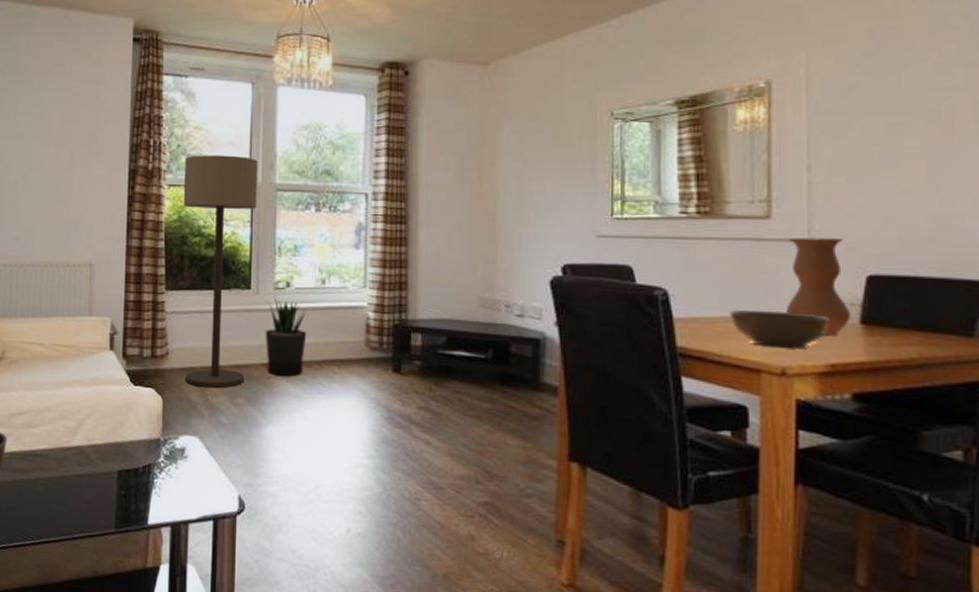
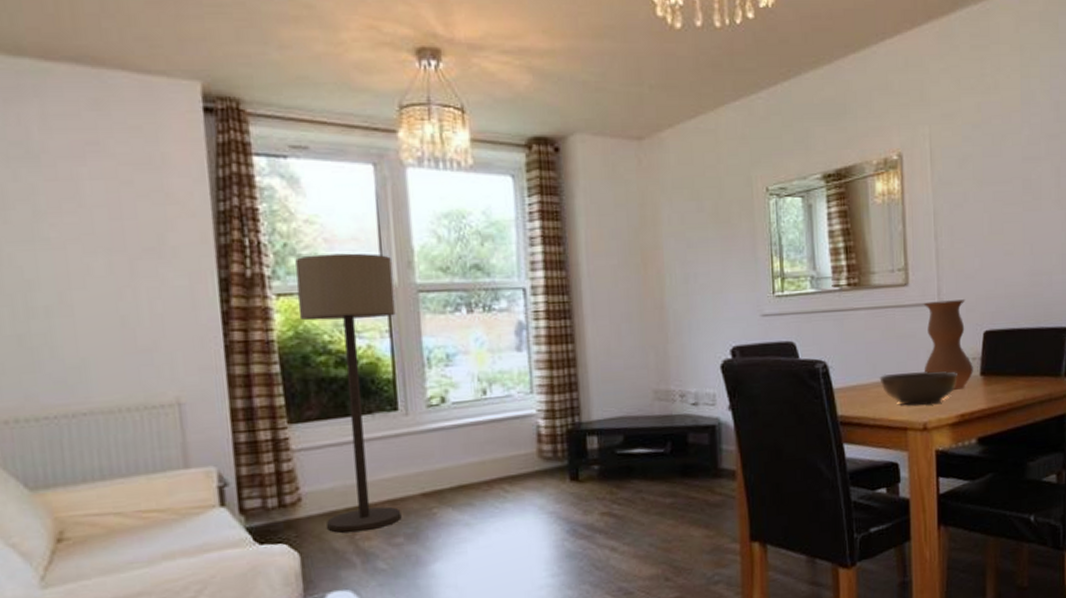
planter: present [265,296,307,377] -> none [420,414,471,505]

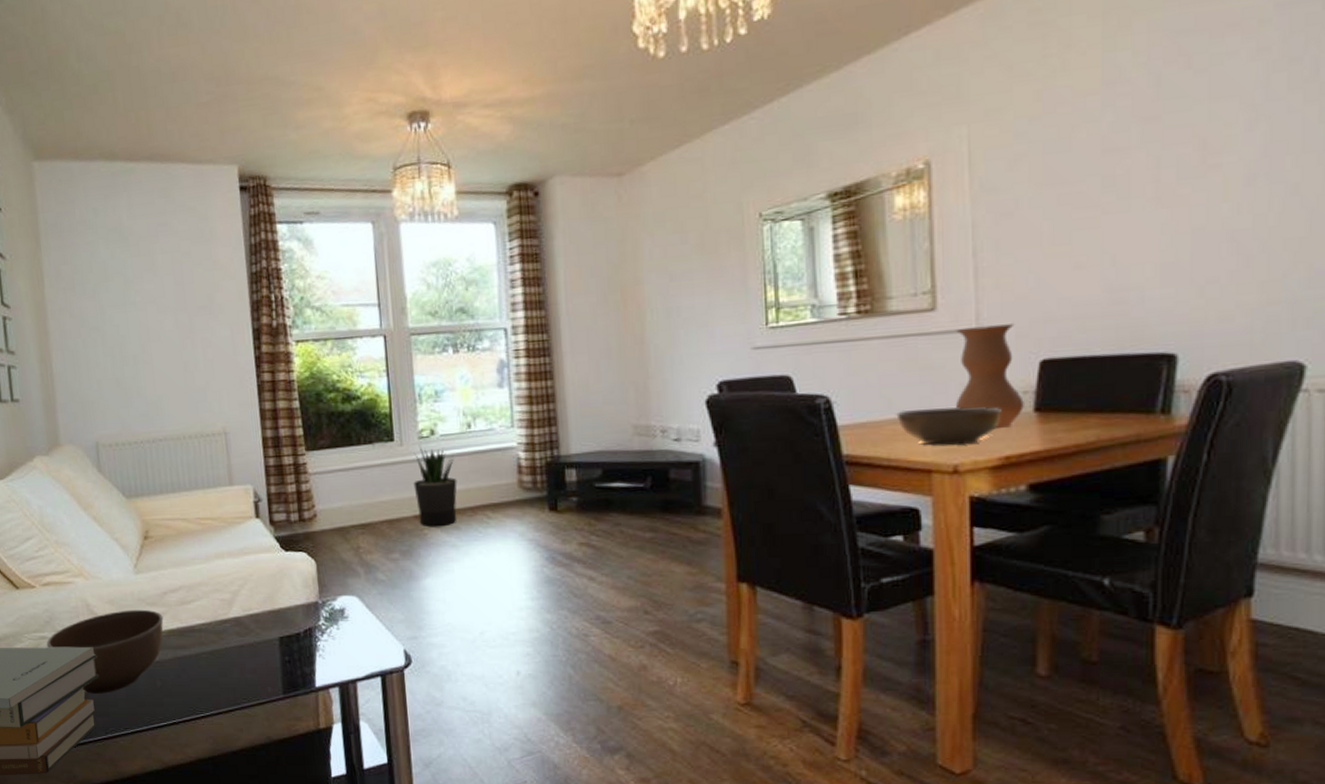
floor lamp: present [295,253,402,533] -> none [310,302,398,547]
planter: none [420,414,471,505] -> present [413,445,457,527]

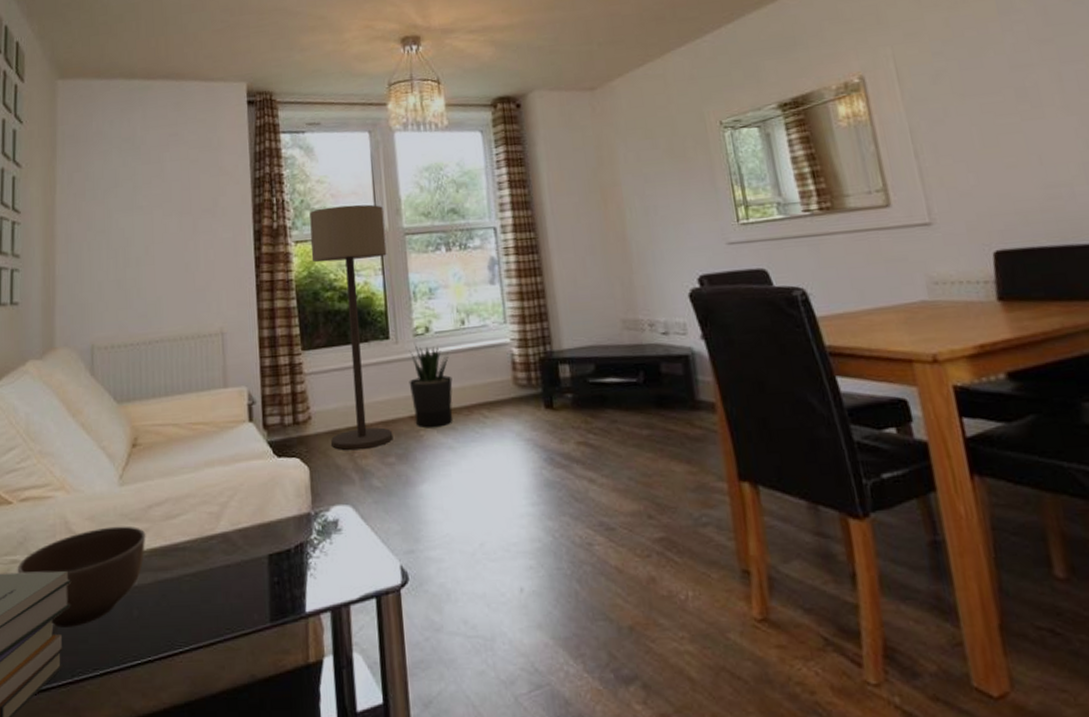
floor lamp: none [310,302,398,547] -> present [309,204,393,451]
bowl: present [896,406,1001,446] -> none [869,296,968,335]
vase: present [955,324,1024,428] -> none [911,218,988,317]

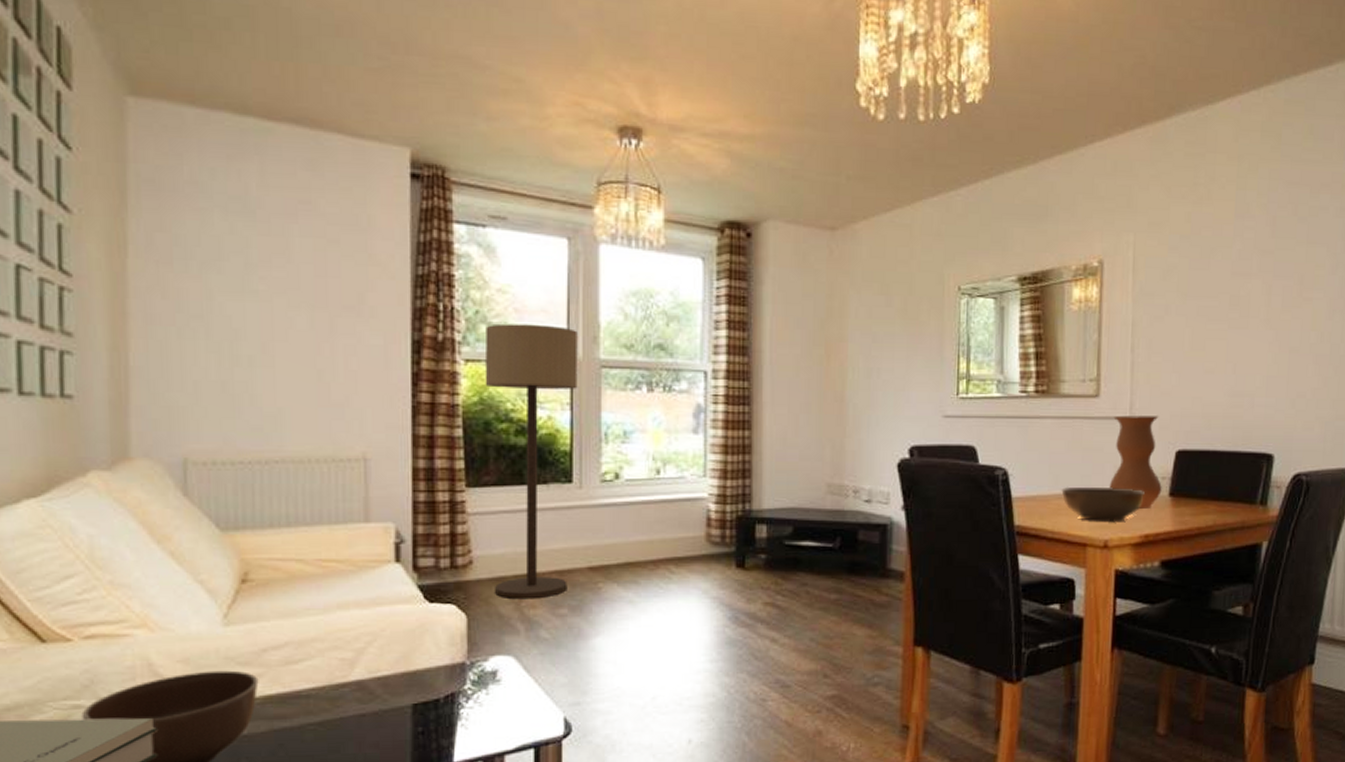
planter: present [409,343,453,428] -> none [591,489,640,581]
bowl: none [869,296,968,335] -> present [1061,486,1145,521]
vase: none [911,218,988,317] -> present [1109,415,1162,509]

